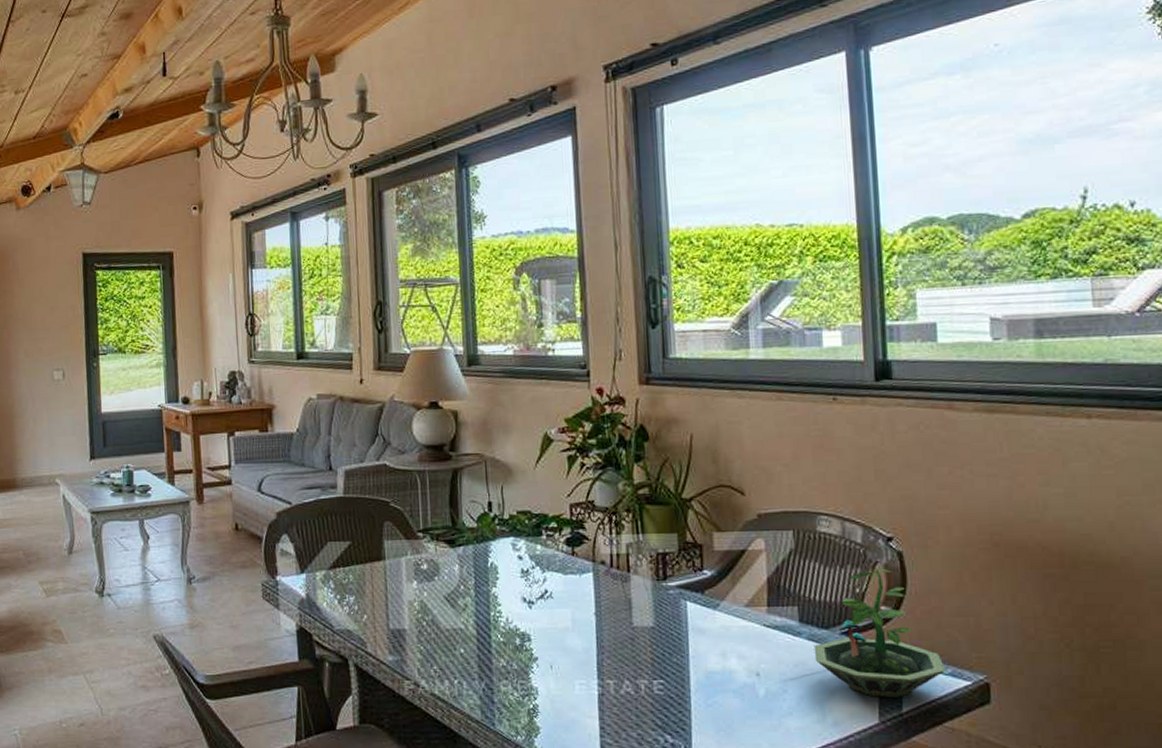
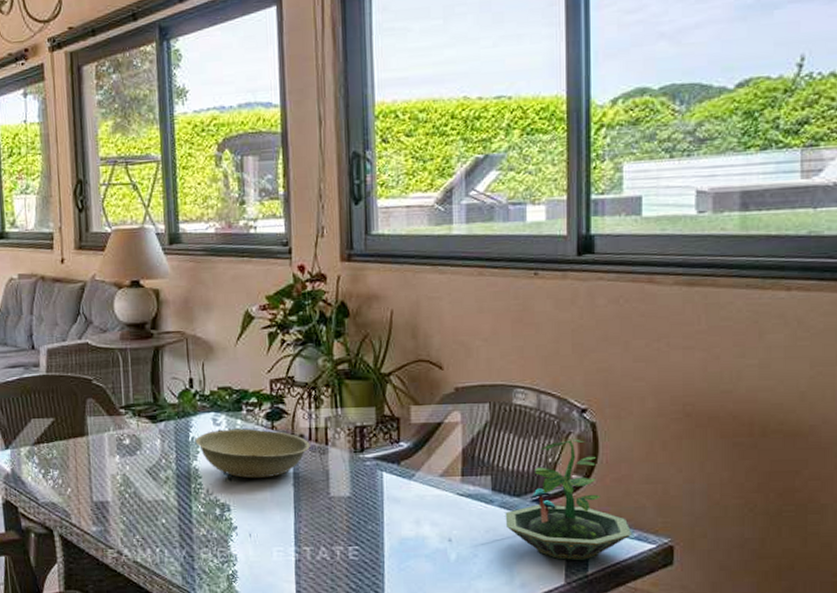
bowl: none [494,554,612,607] -> present [195,428,310,479]

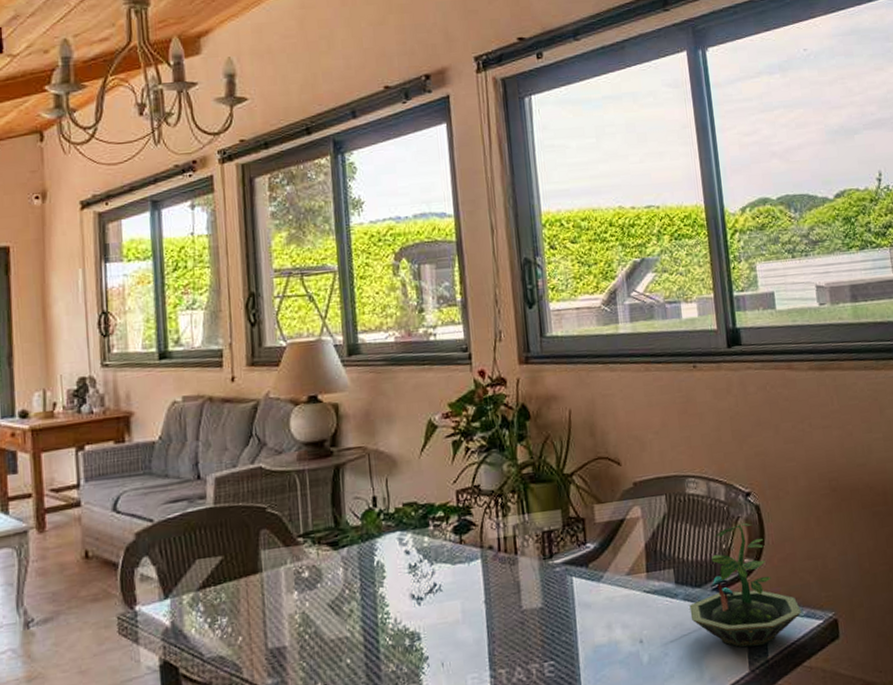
bowl: present [195,428,310,479] -> none [380,544,500,601]

